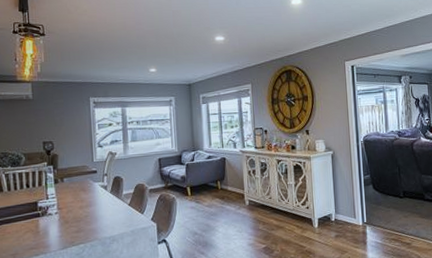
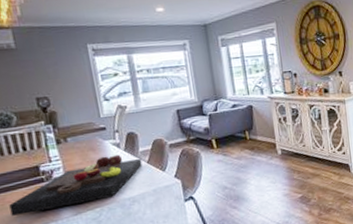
cutting board: none [8,196,124,246] -> present [9,154,143,216]

